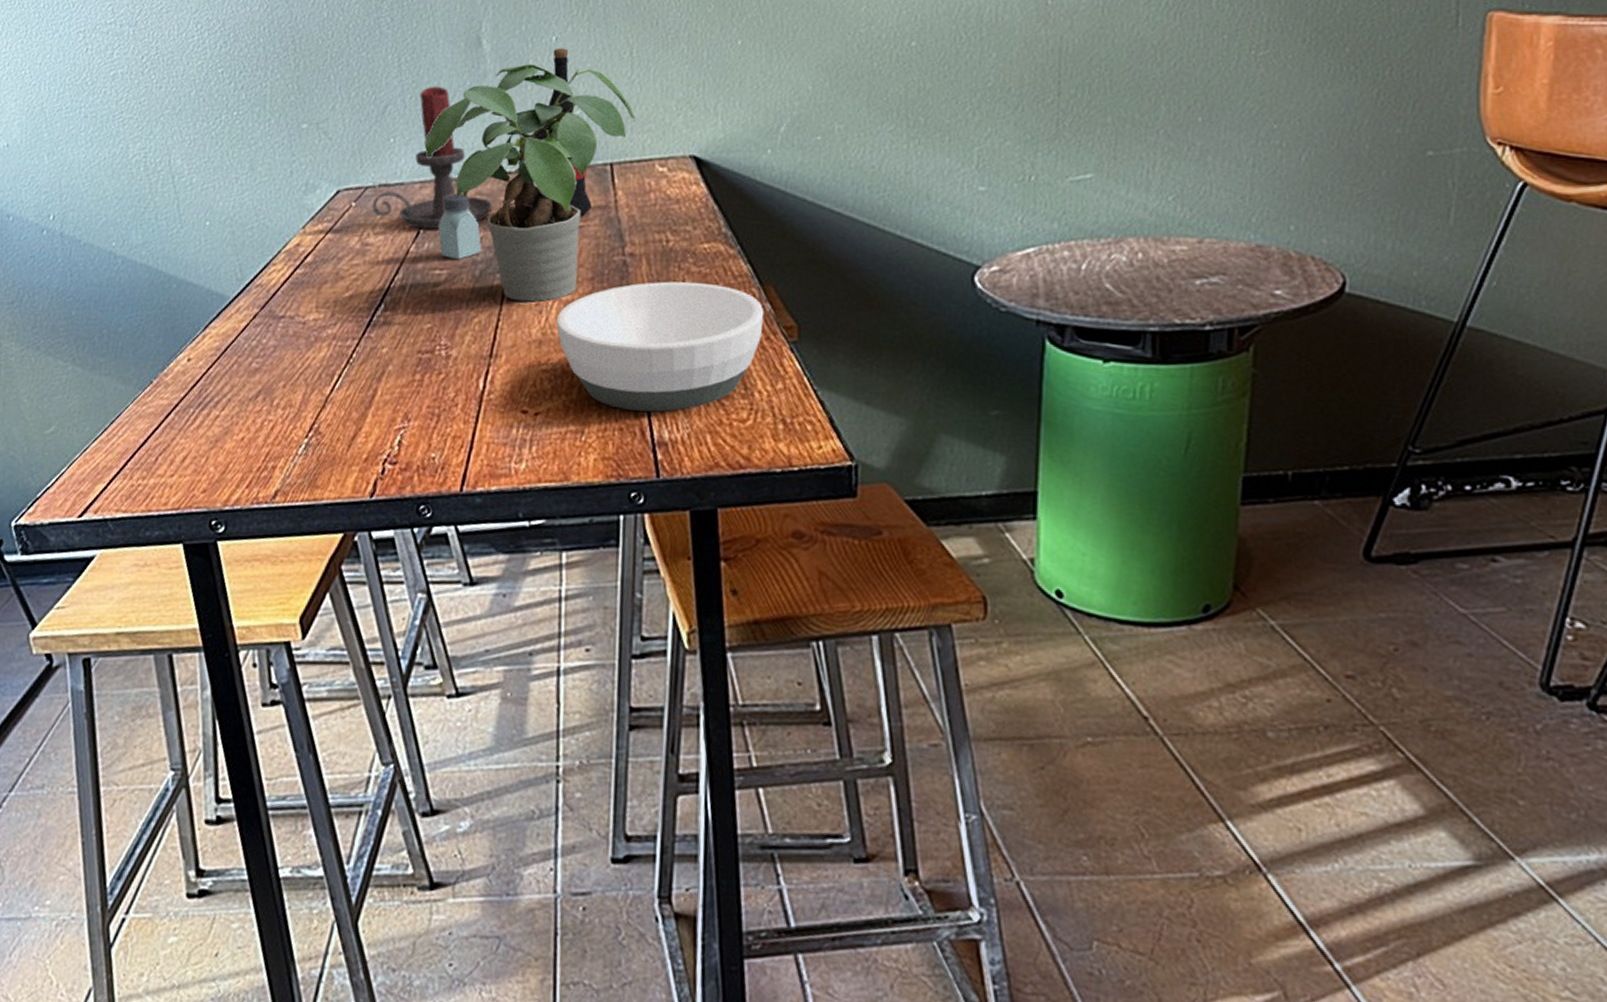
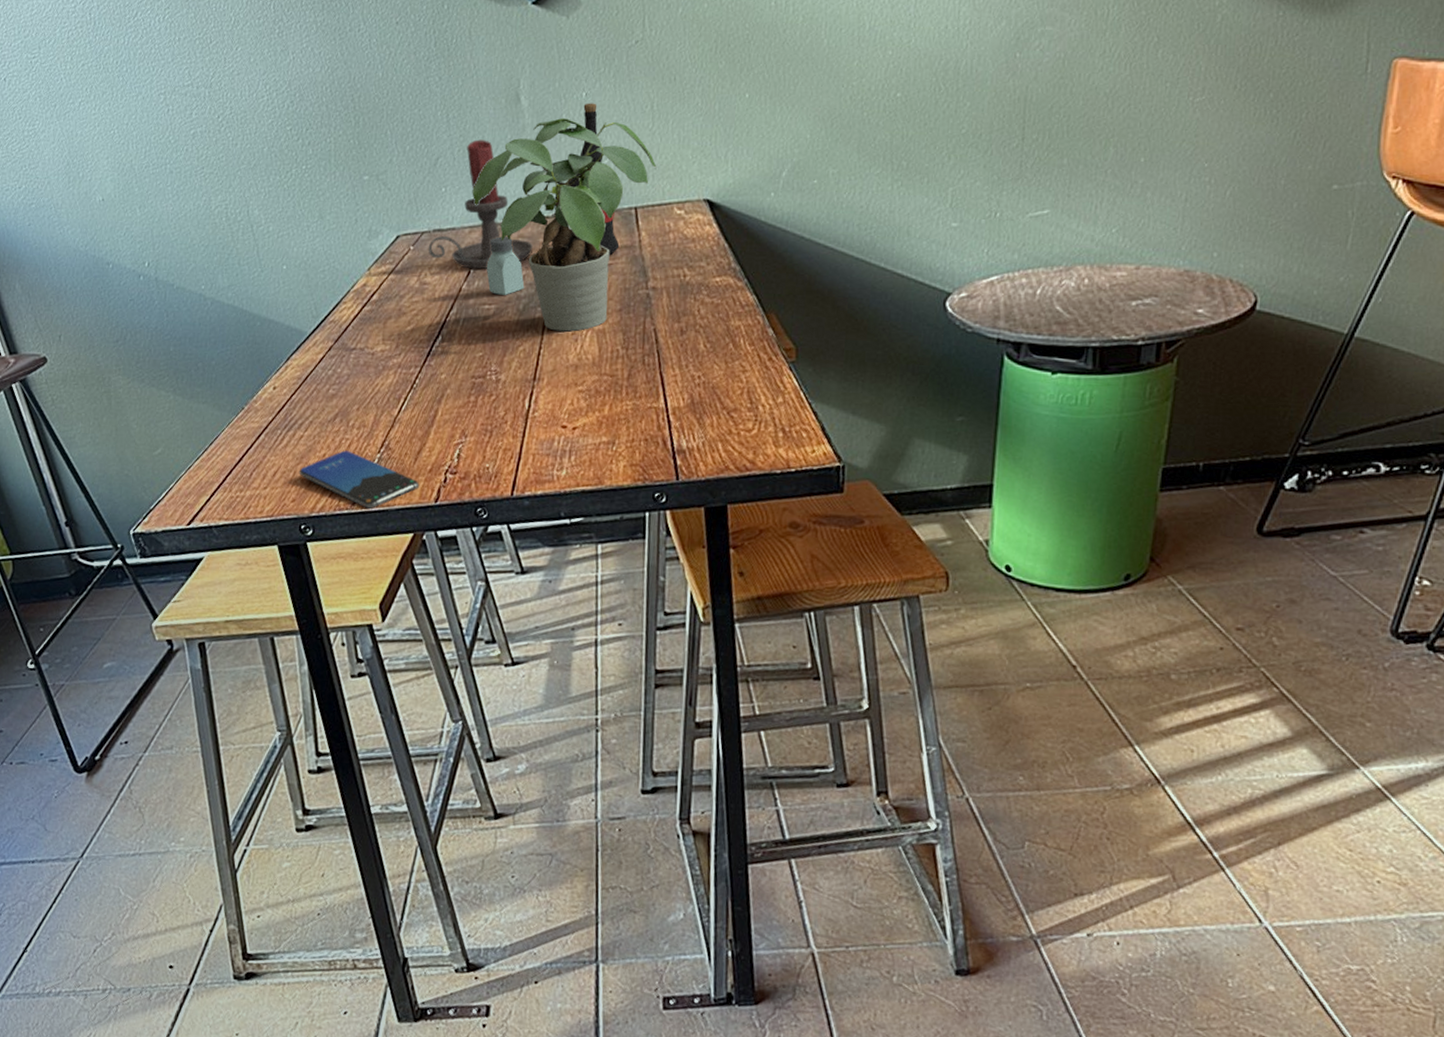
smartphone: none [212,433,353,503] -> present [299,450,420,509]
bowl: present [556,281,763,412] -> none [589,311,767,425]

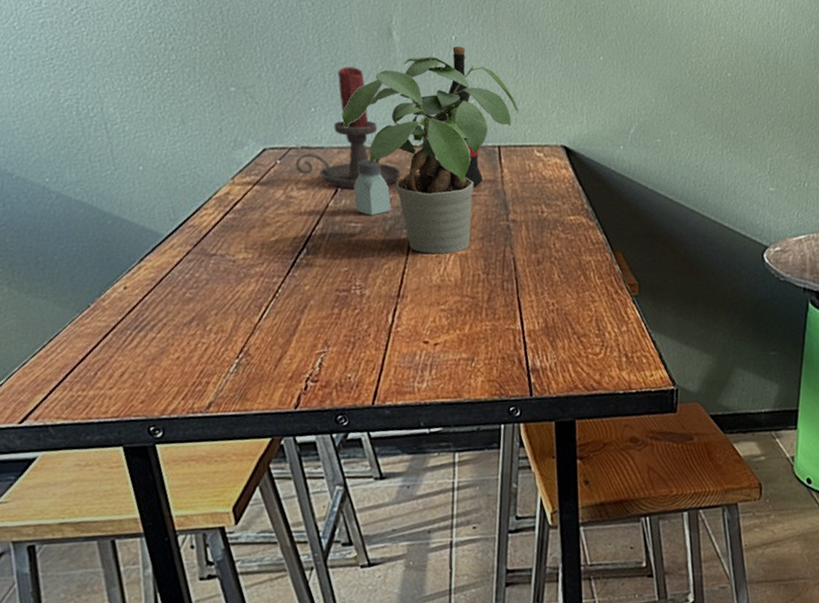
smartphone: present [299,450,420,509] -> none [149,354,280,413]

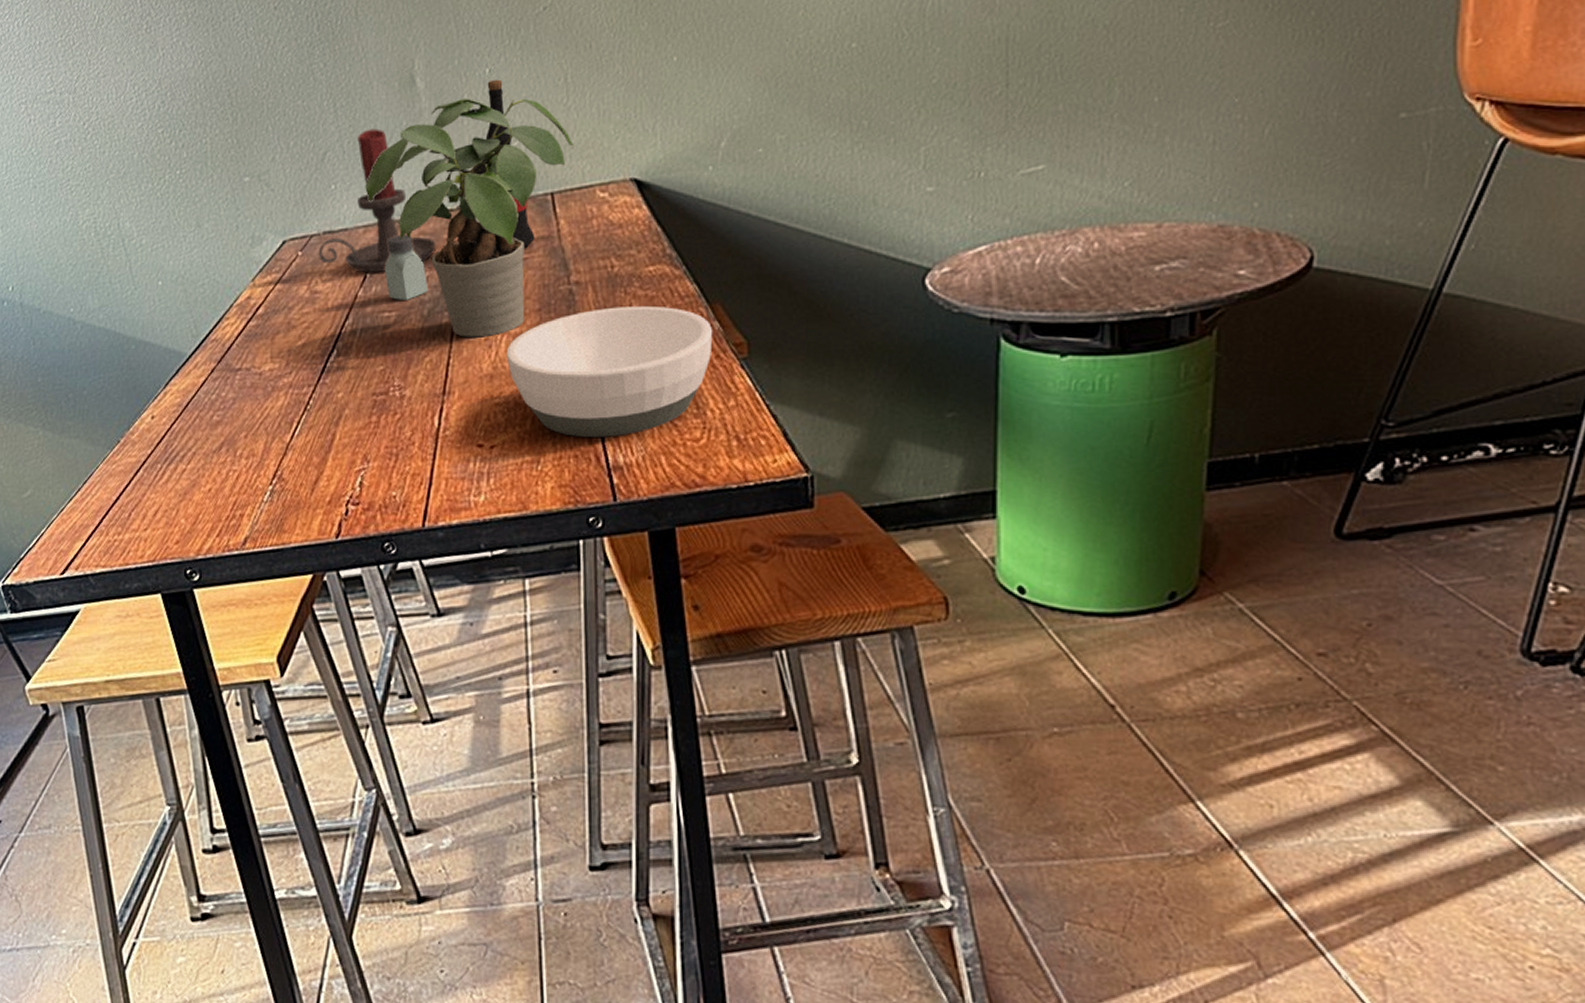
bowl: none [452,244,614,346] -> present [506,305,712,437]

